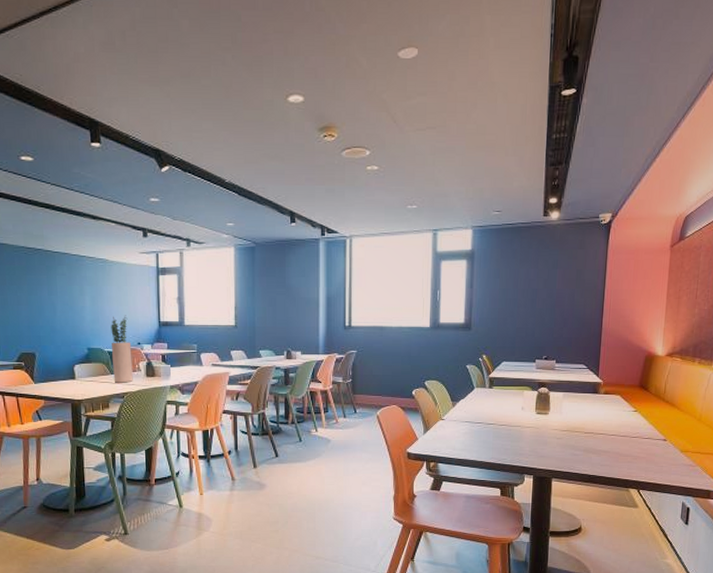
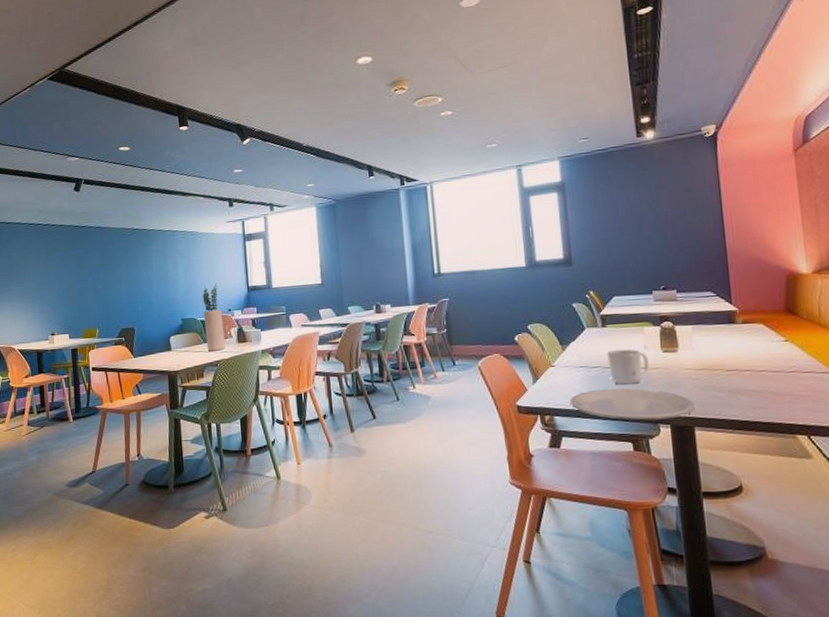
plate: none [453,442,556,471] -> present [569,388,695,421]
mug: none [489,409,523,439] -> present [607,349,649,385]

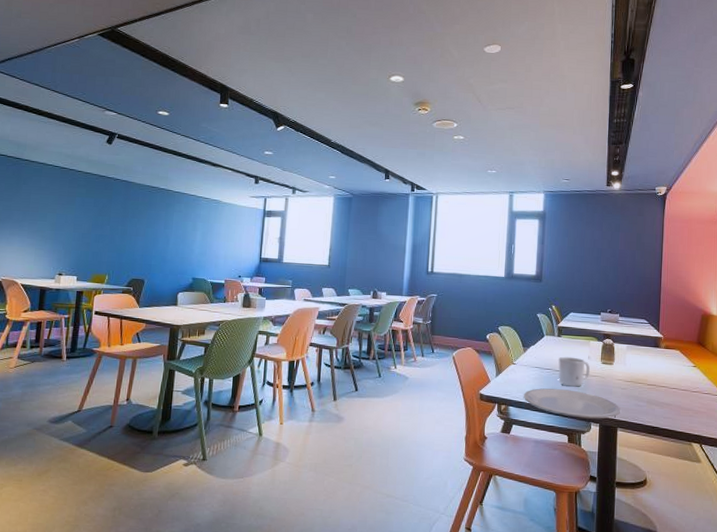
vase: present [202,283,226,351] -> none [212,250,233,312]

